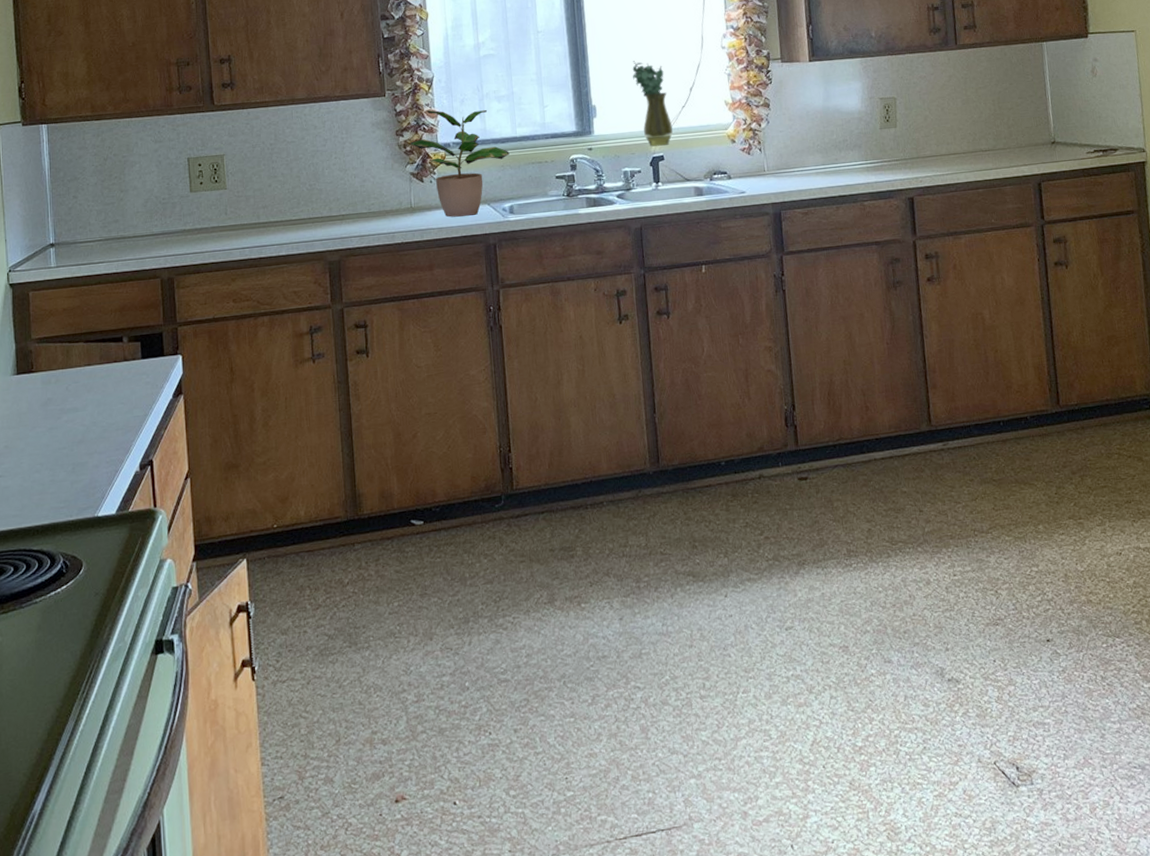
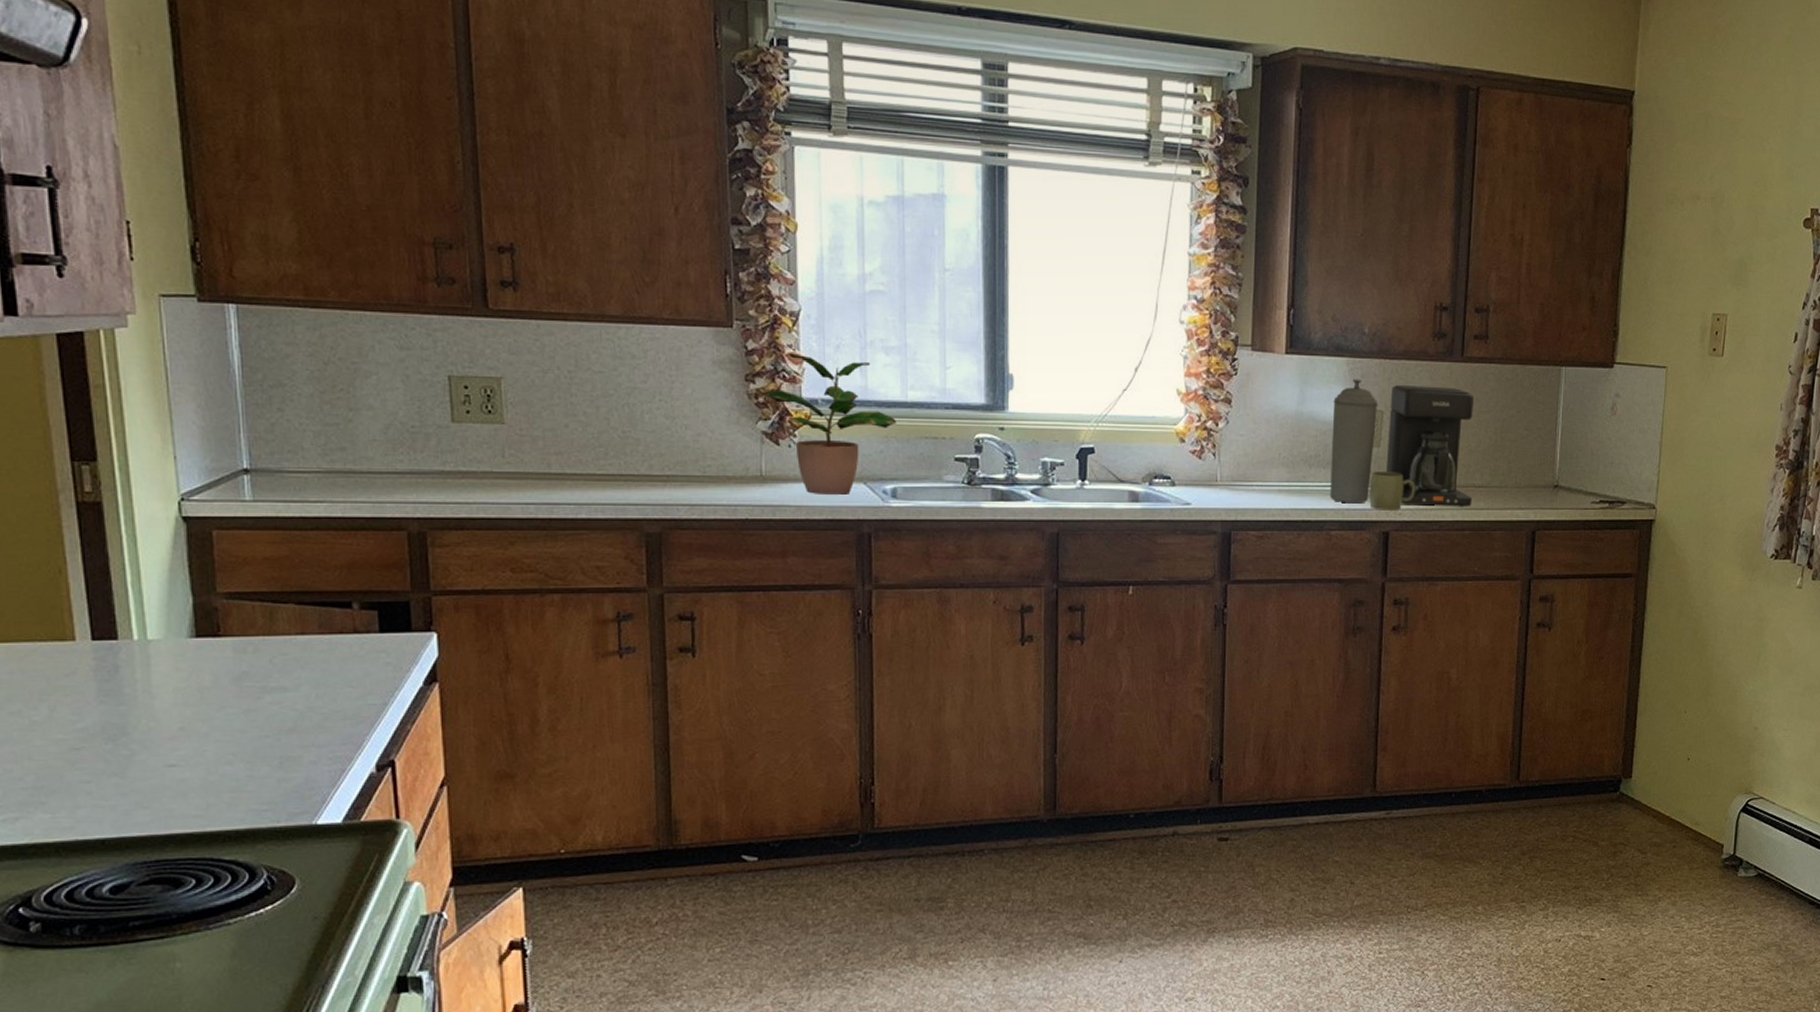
vase: present [632,61,674,147] -> none [1064,324,1109,437]
canister: none [853,74,893,178] -> present [1330,379,1378,504]
mug: none [891,146,932,181] -> present [1369,471,1415,511]
coffee maker: none [900,71,982,174] -> present [1386,384,1475,507]

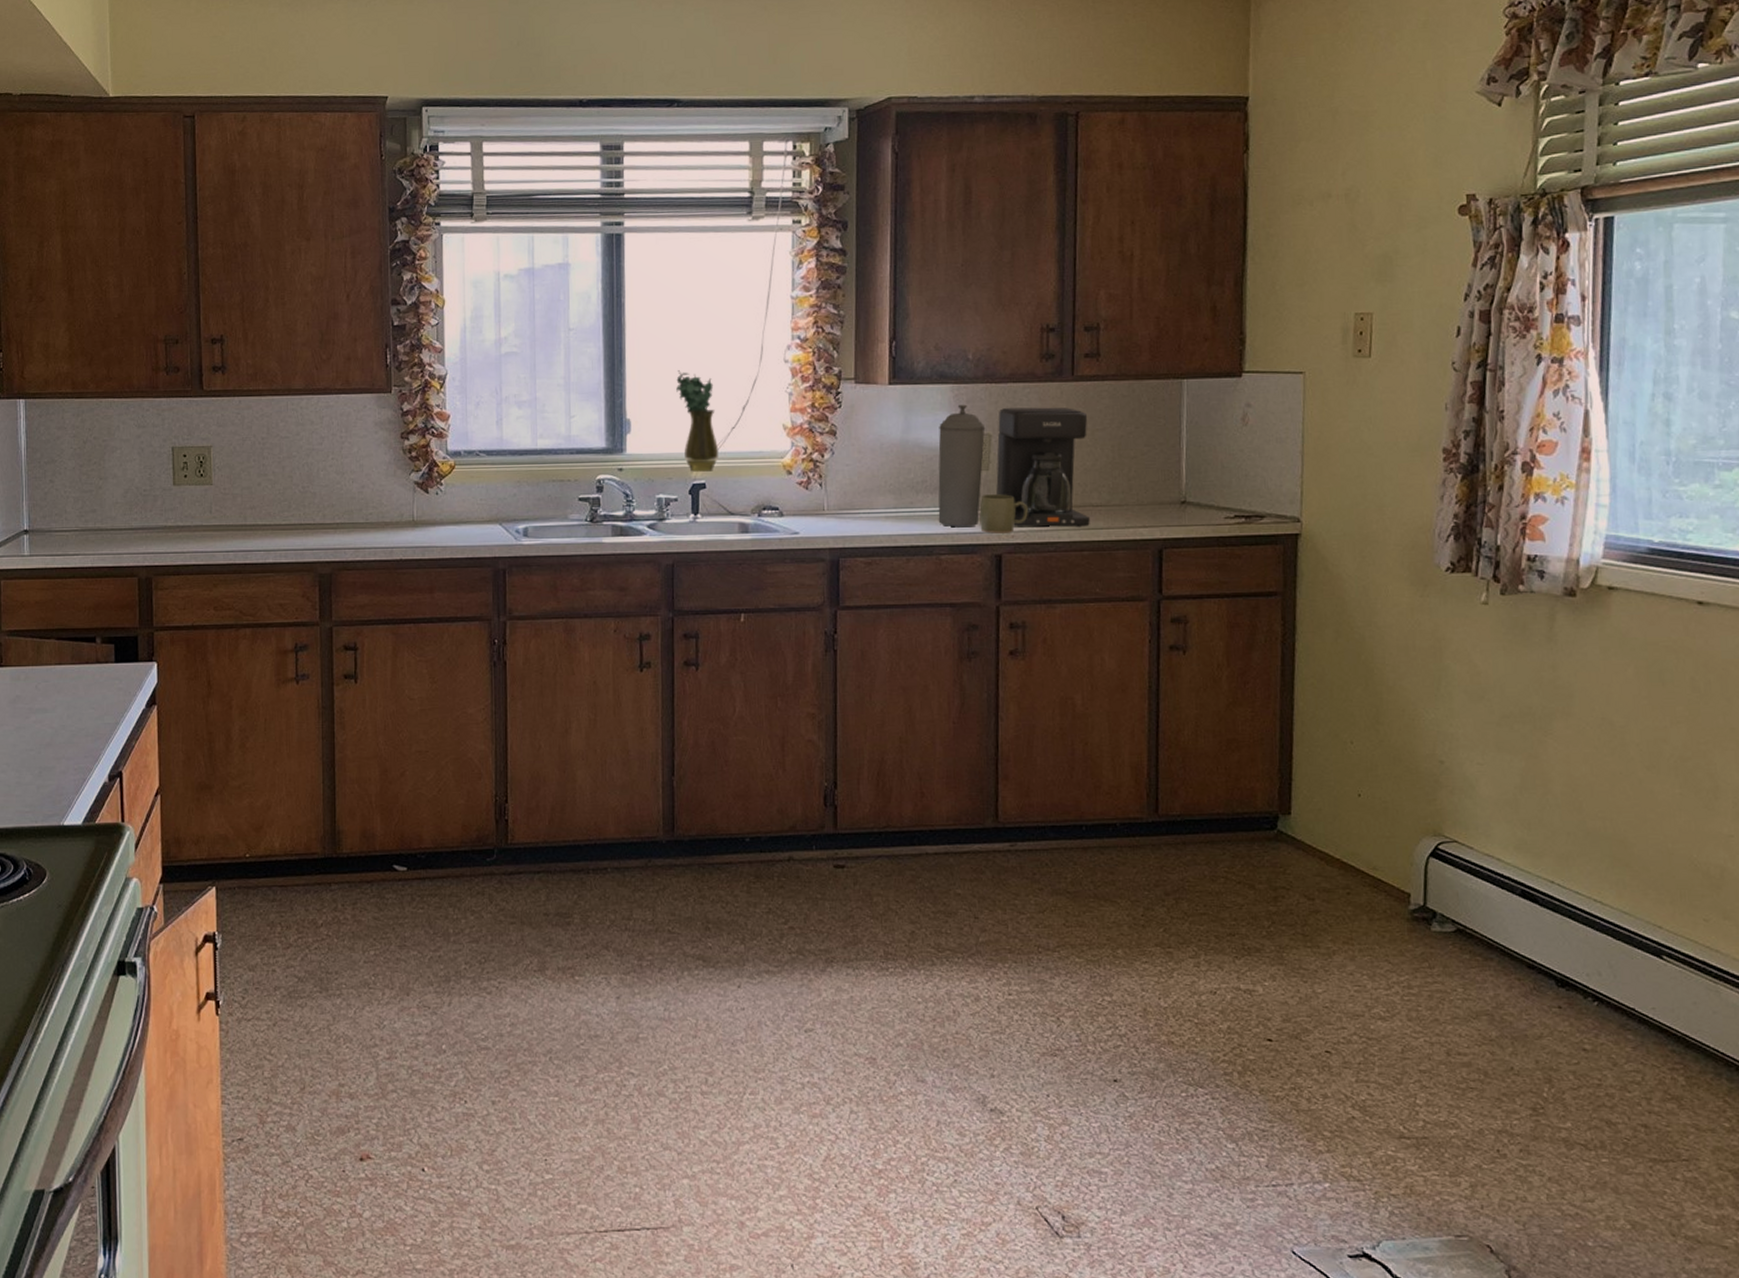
potted plant: present [764,353,896,496] -> none [416,412,528,537]
vase: none [1064,324,1109,437] -> present [676,370,719,473]

